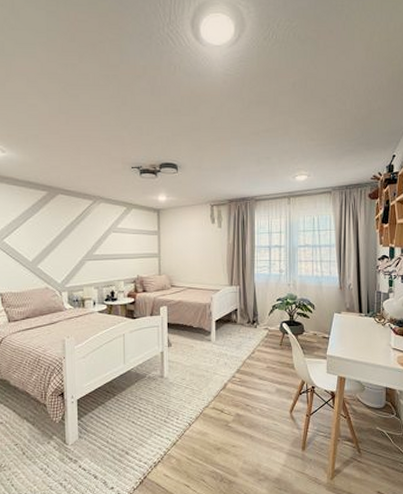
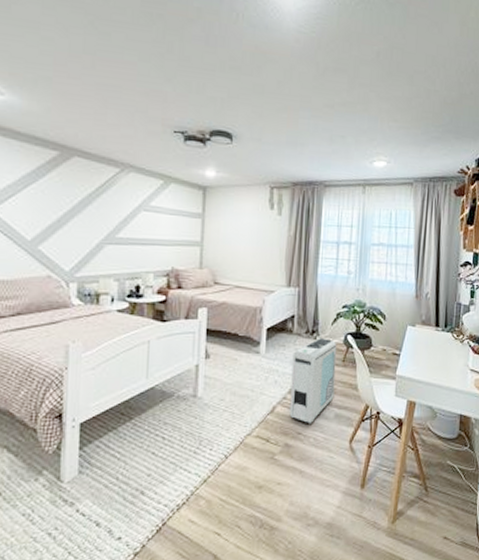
air purifier: none [238,327,275,398] -> present [289,338,337,424]

